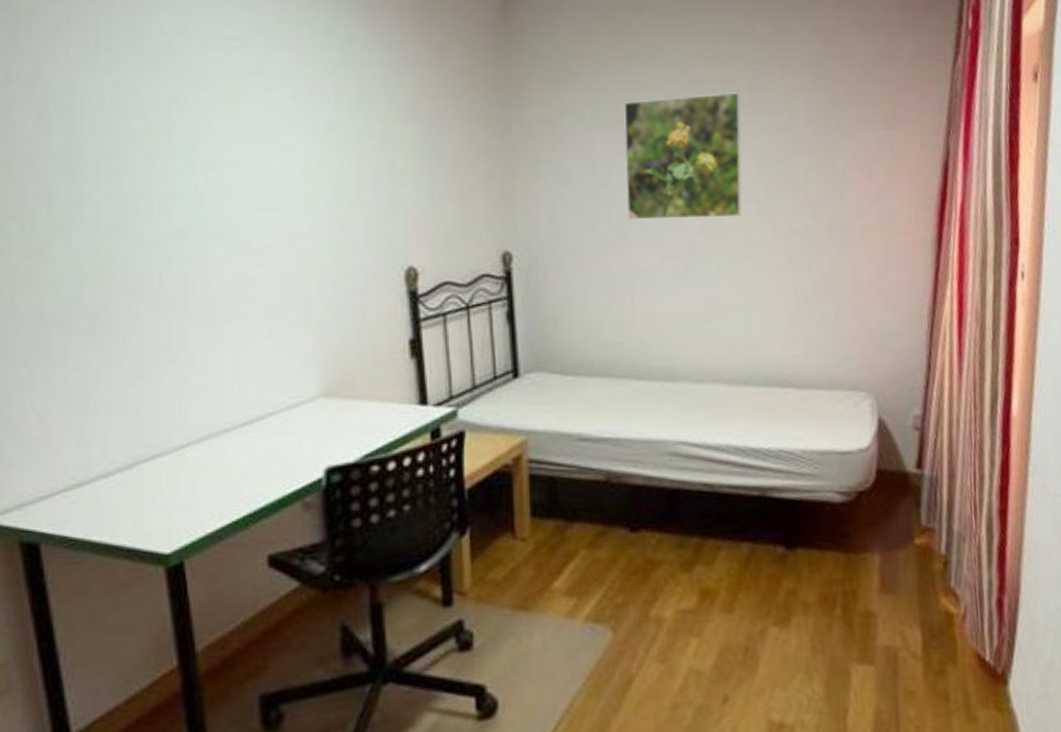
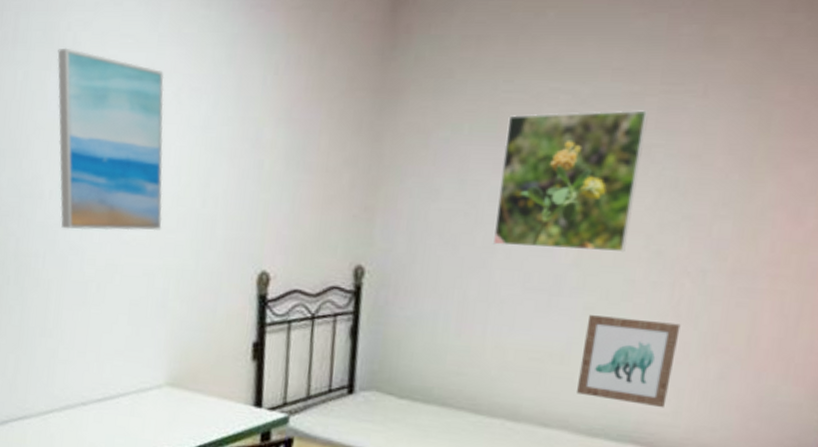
wall art: none [151,53,294,244] -> present [57,48,164,231]
wall art: none [721,274,798,351] -> present [577,315,681,408]

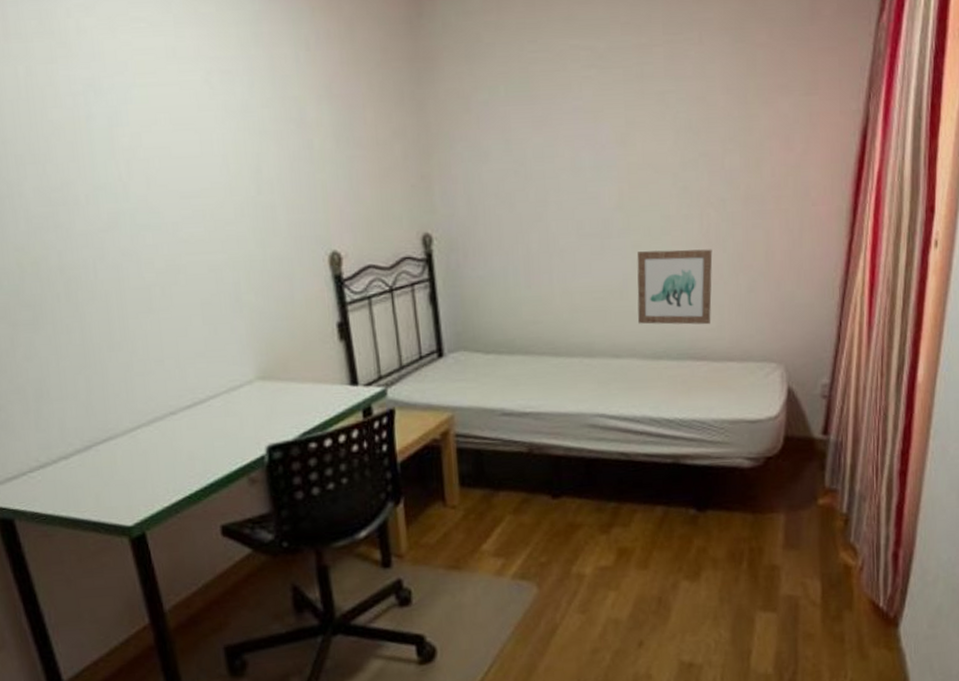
wall art: present [57,48,164,231] -> none [61,37,219,235]
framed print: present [492,110,649,253] -> none [538,60,659,198]

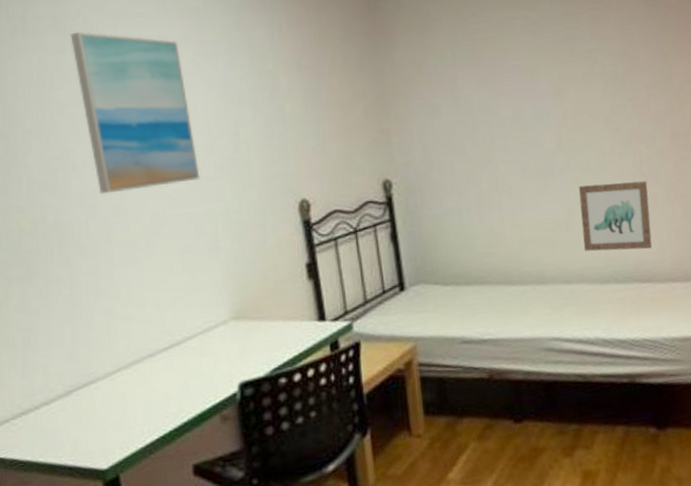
wall art: none [61,37,219,235] -> present [70,31,200,194]

